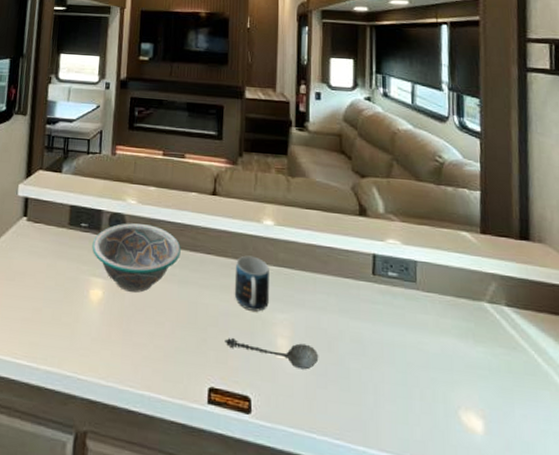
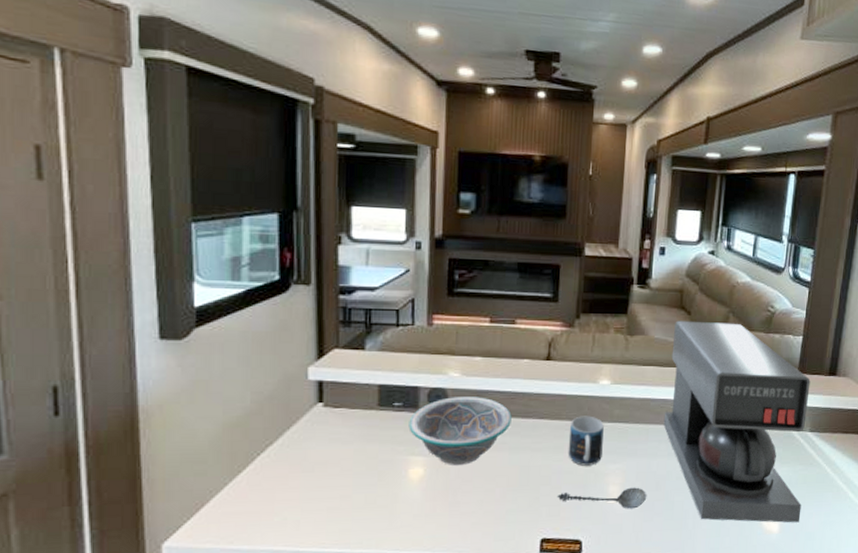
coffee maker: none [331,165,511,425] -> present [663,320,811,523]

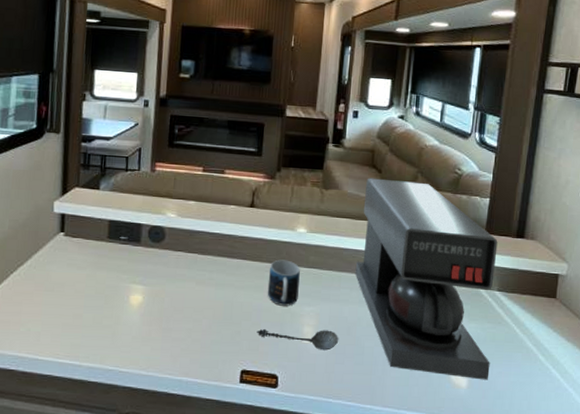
bowl: present [408,397,512,465] -> none [131,235,219,296]

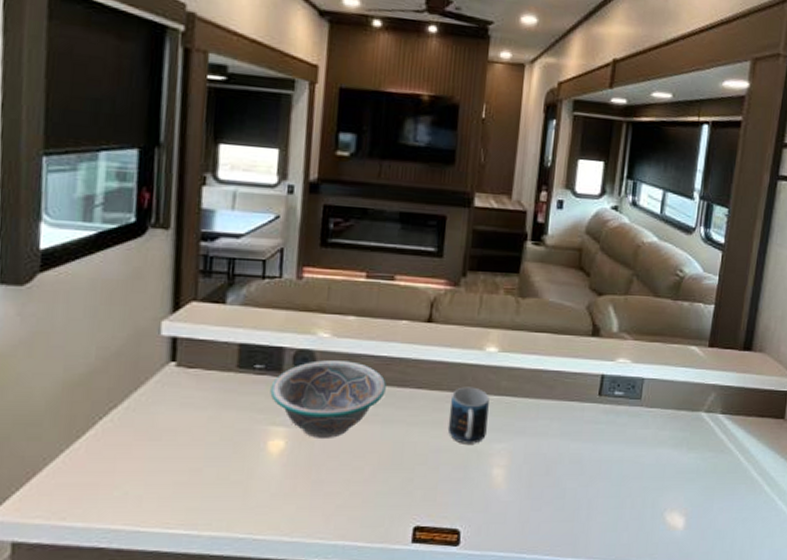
bowl: none [131,235,219,296] -> present [270,360,386,438]
spoon: present [257,329,339,351] -> none [434,471,536,496]
coffee maker: present [355,178,498,380] -> none [556,282,723,519]

